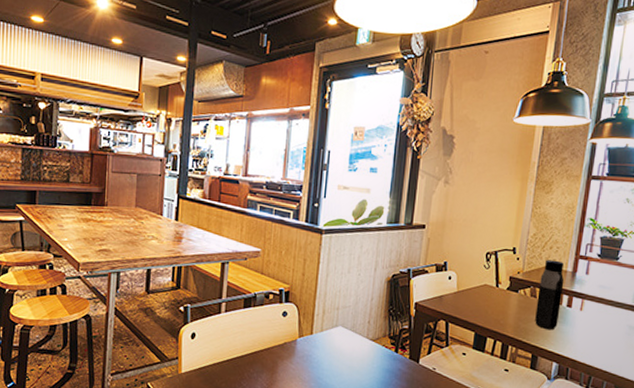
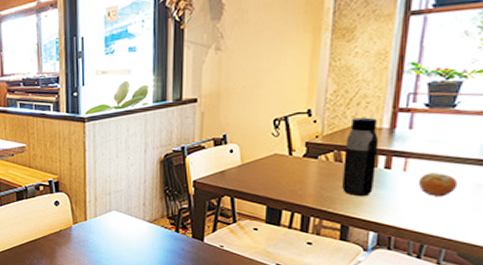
apple: none [590,313,618,336] -> present [418,173,458,197]

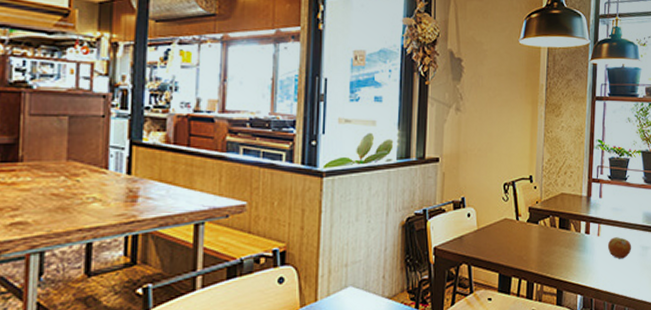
water bottle: present [342,117,379,197] -> none [557,186,581,261]

